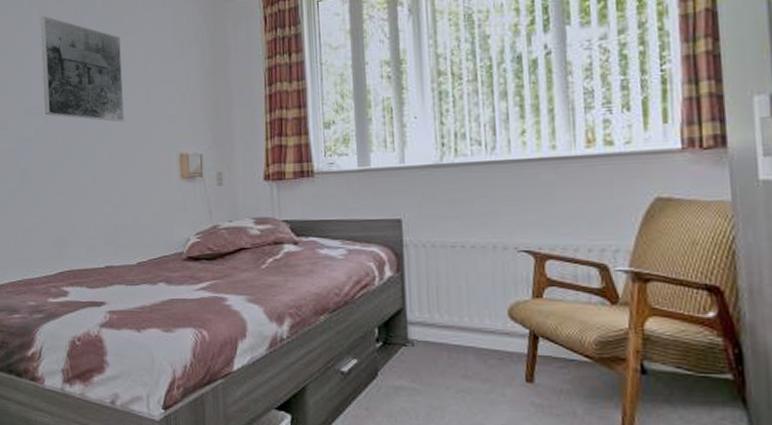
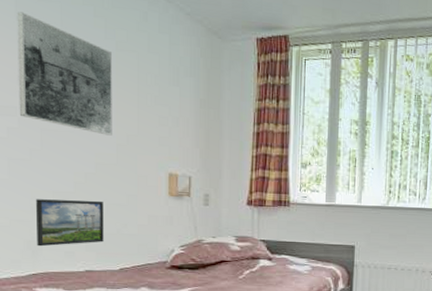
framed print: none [61,191,121,244] -> present [36,199,104,247]

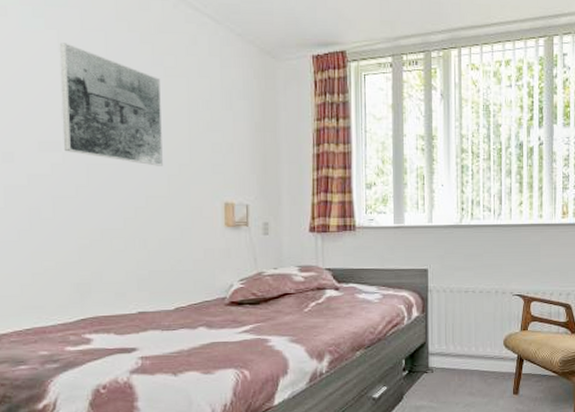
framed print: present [36,199,104,247] -> none [83,236,157,289]

